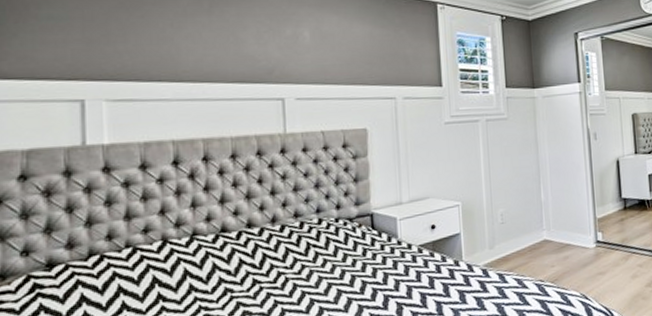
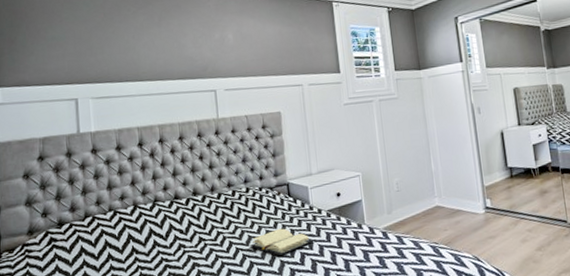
book: none [319,266,400,300] -> present [249,228,313,256]

